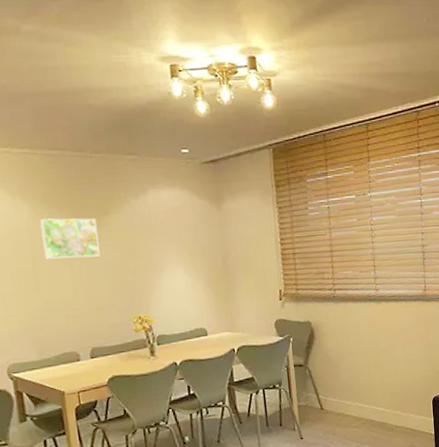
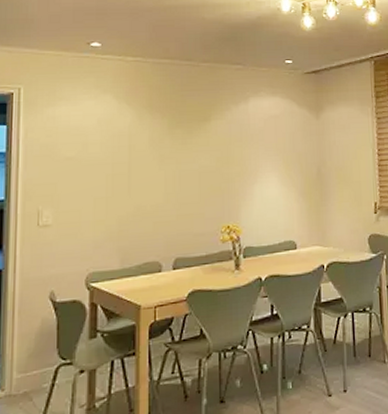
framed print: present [39,218,100,259] -> none [141,123,196,164]

